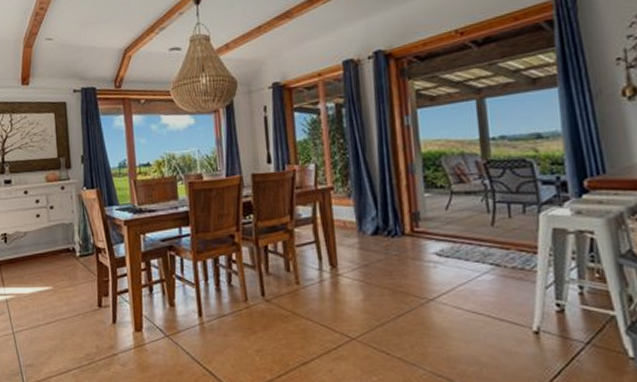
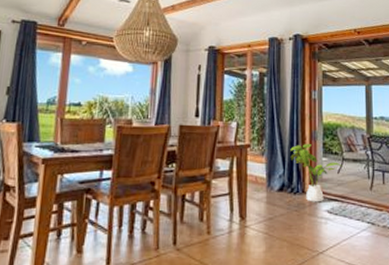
house plant: none [382,178,453,245] -> present [290,143,344,202]

